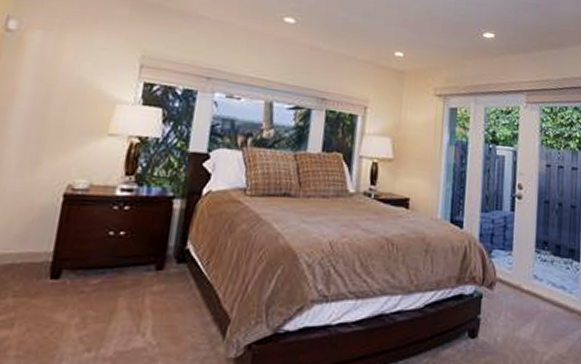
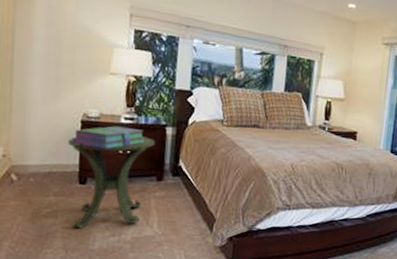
side table: none [33,212,158,342] -> present [68,137,155,229]
stack of books: none [49,199,146,230] -> present [73,126,145,149]

